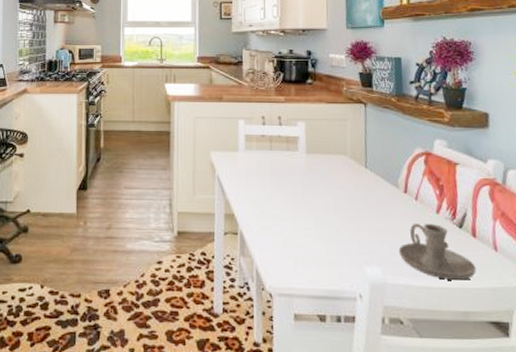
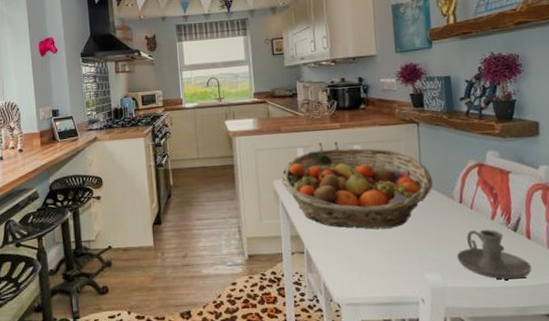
fruit basket: none [219,123,378,214] -> present [281,148,434,230]

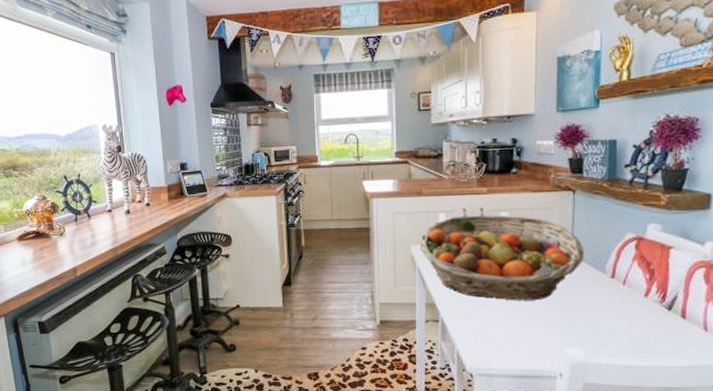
candle holder: present [456,230,532,280] -> none [602,307,683,359]

